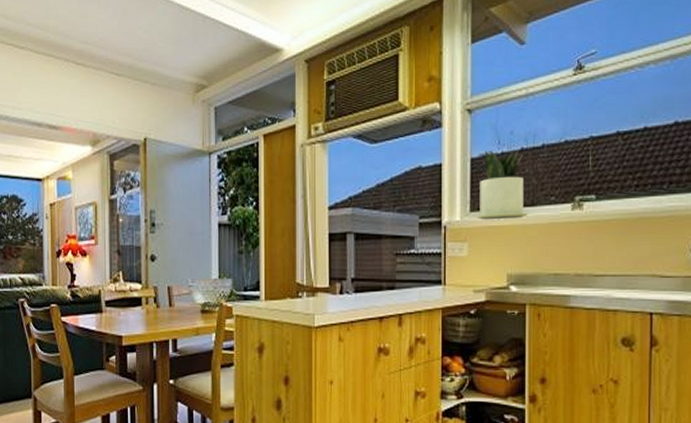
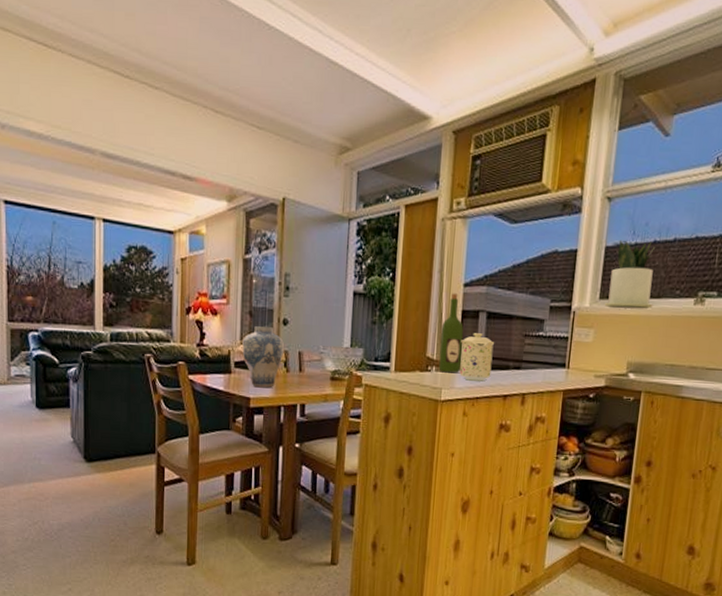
vase: none [112,264,154,325] -> present [242,326,285,388]
wine bottle: none [309,217,332,298] -> present [438,293,463,374]
mug: none [330,255,366,304] -> present [459,333,495,382]

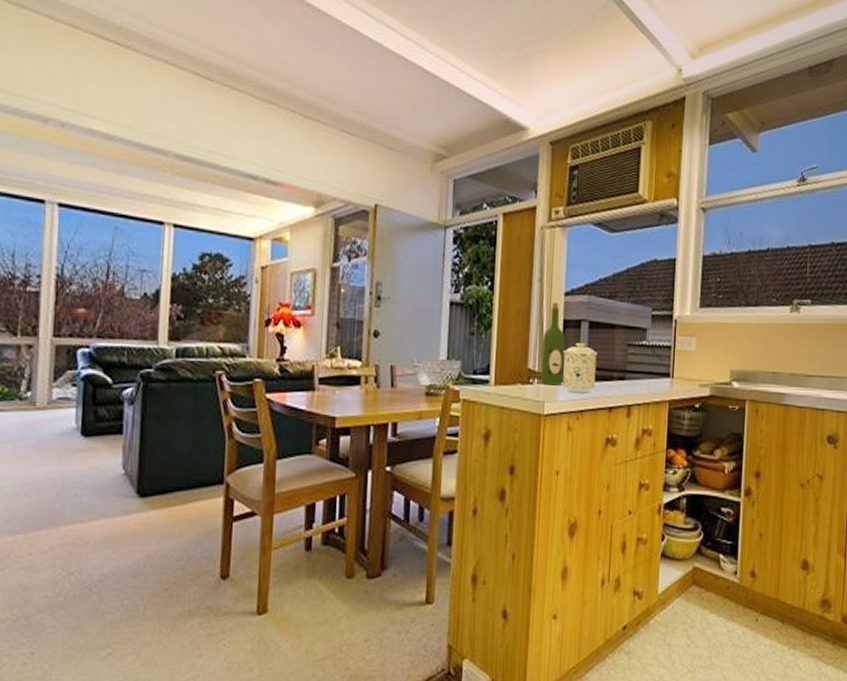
vase: present [242,326,285,388] -> none [327,339,375,406]
planter: present [604,239,655,310] -> none [704,249,753,318]

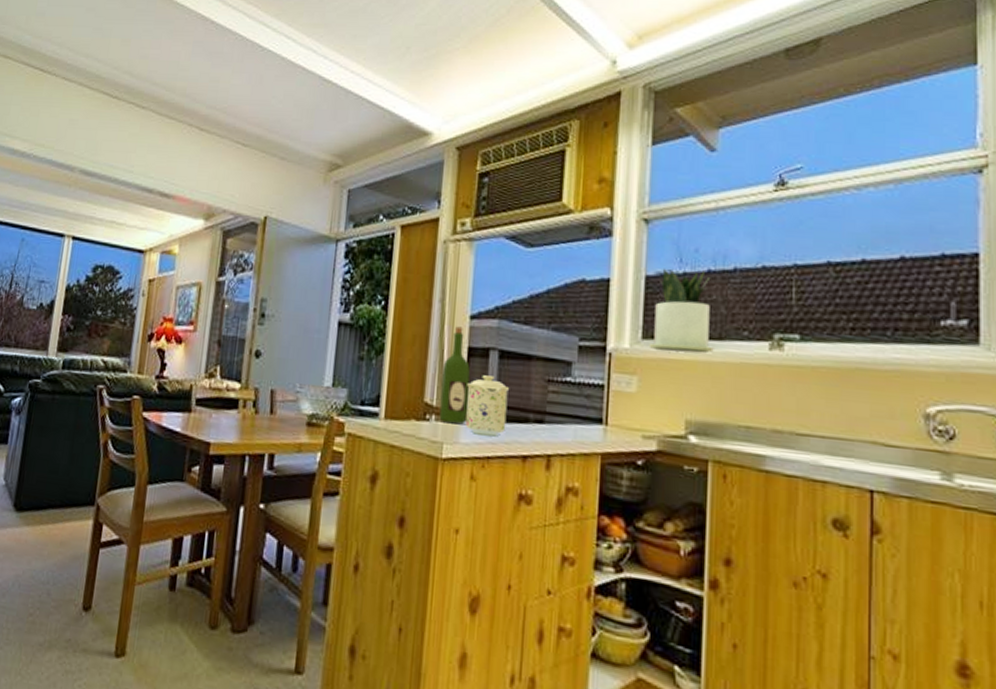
planter: none [704,249,753,318] -> present [648,268,716,354]

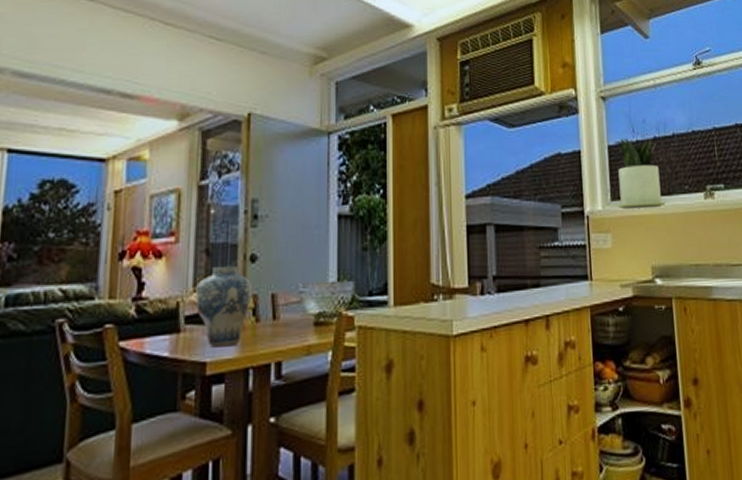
vase: none [205,358,255,432] -> present [195,267,253,348]
wine bottle: present [439,326,470,425] -> none [445,207,471,301]
mug: present [465,375,510,437] -> none [469,250,508,307]

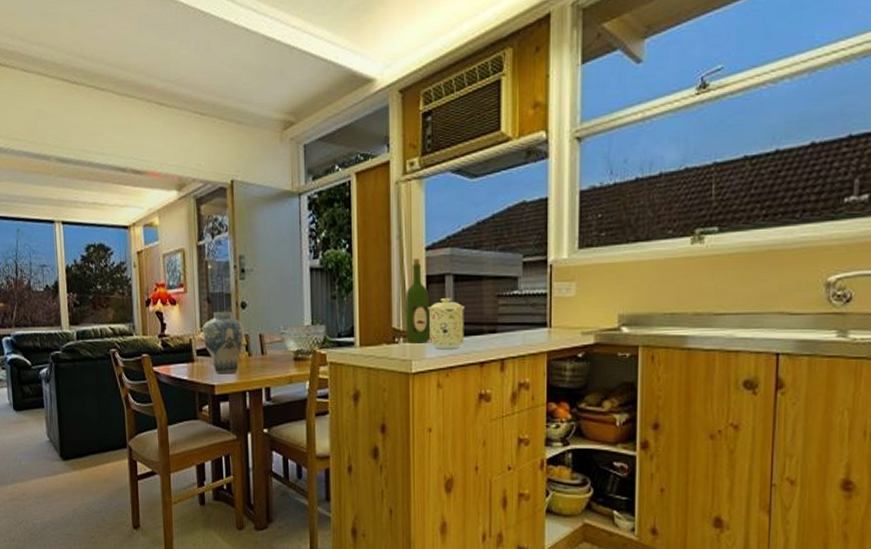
wine bottle: none [445,207,471,301] -> present [406,258,430,343]
mug: none [469,250,508,307] -> present [428,298,465,350]
planter: present [617,137,667,210] -> none [584,178,644,258]

